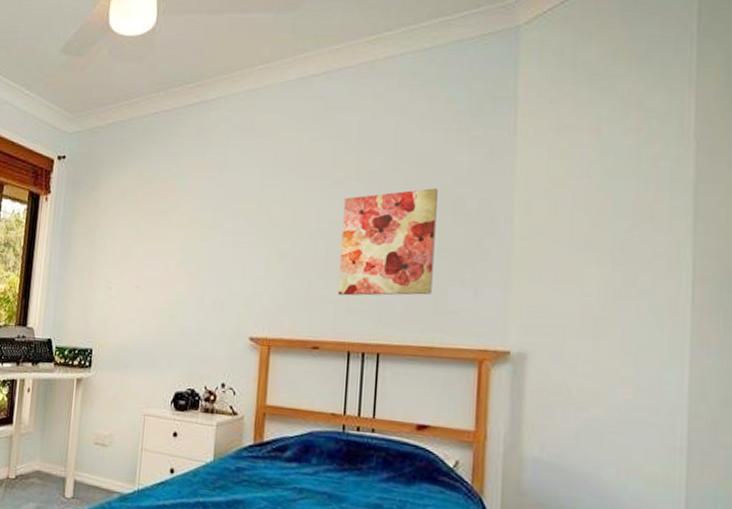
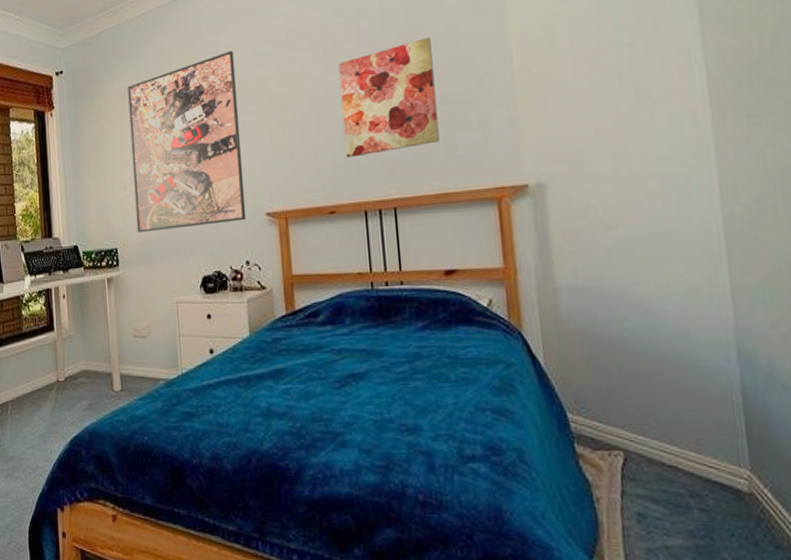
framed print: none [115,166,243,342] -> present [127,50,247,233]

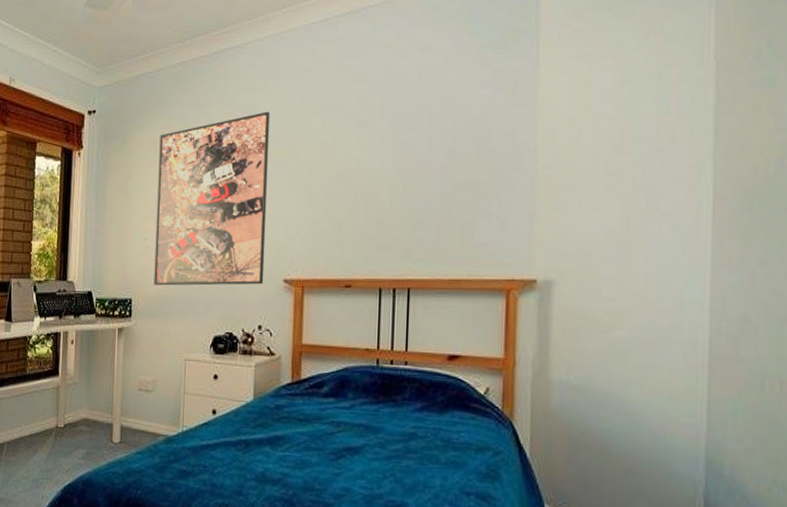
wall art: present [338,37,440,158] -> none [368,123,463,234]

